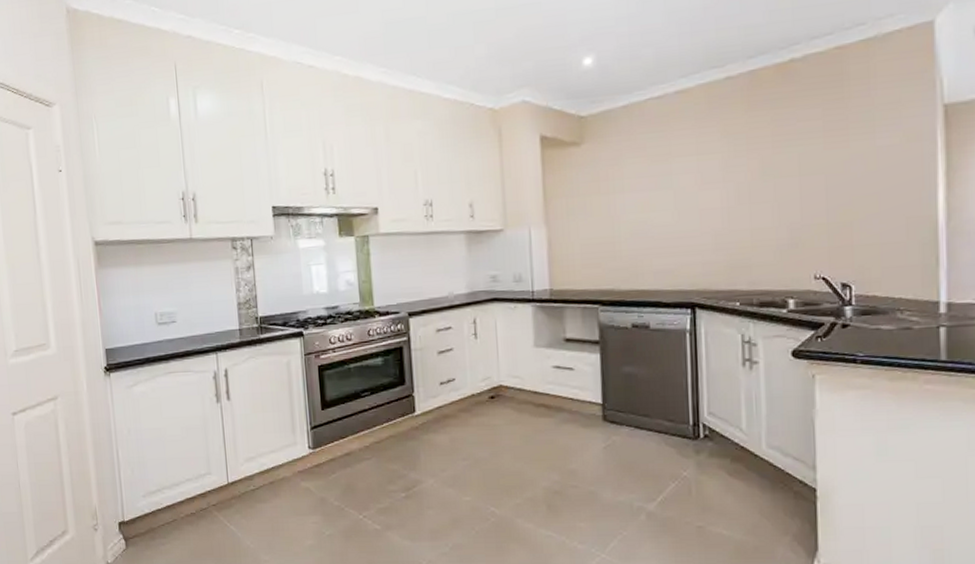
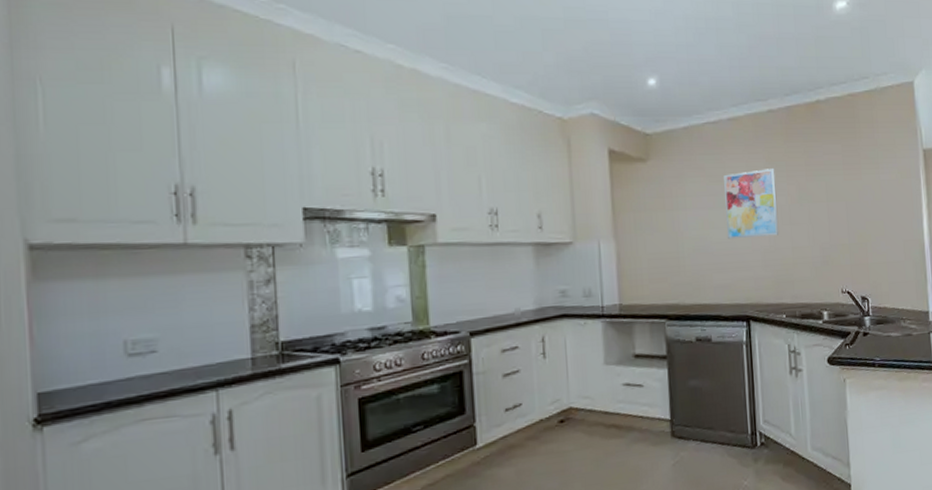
wall art: none [668,142,735,223] -> present [724,168,779,240]

